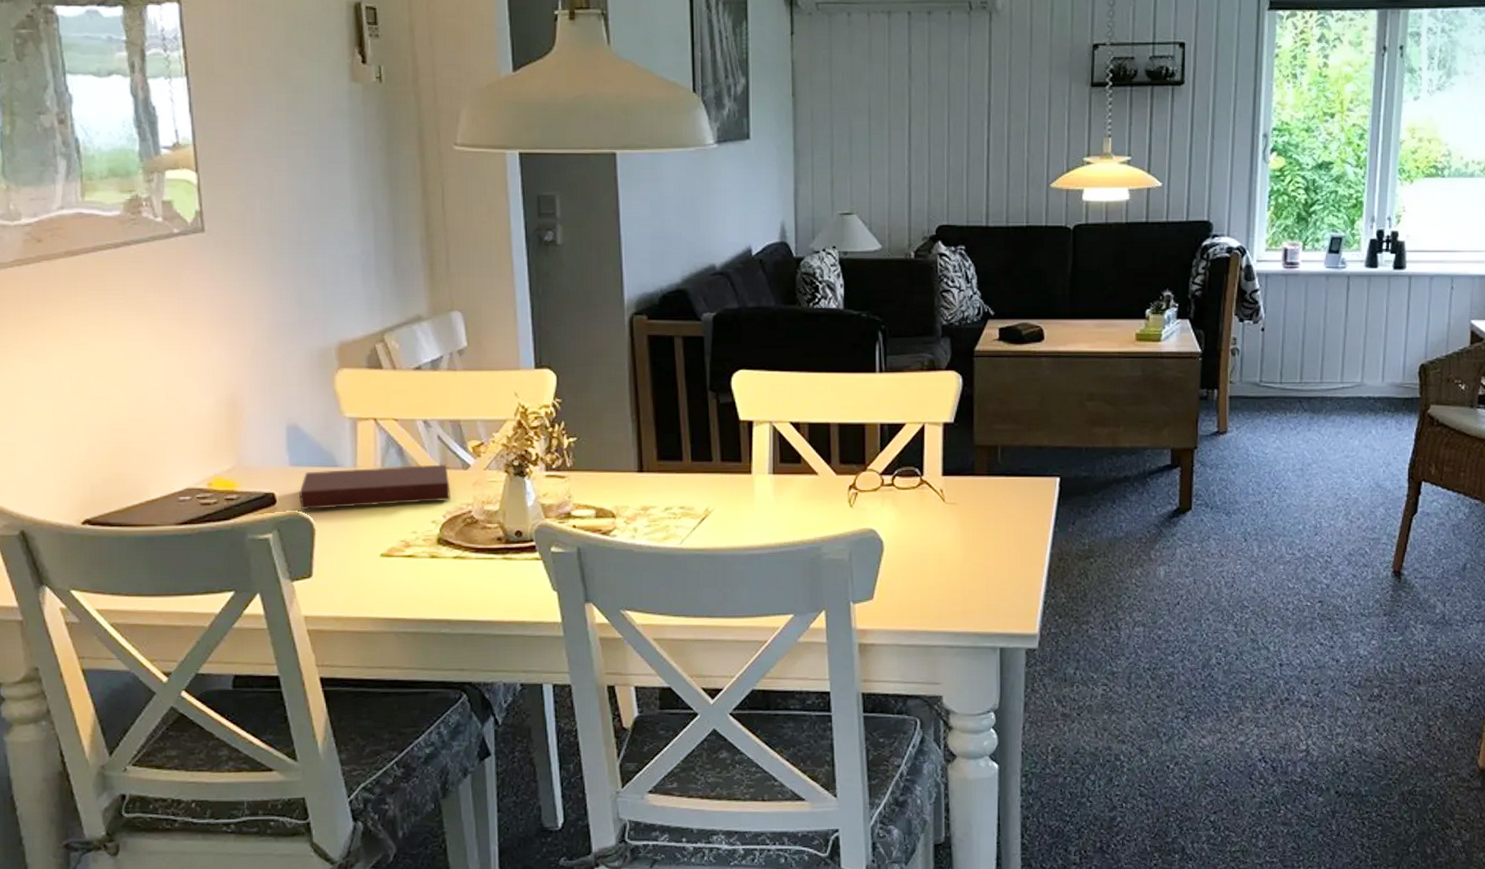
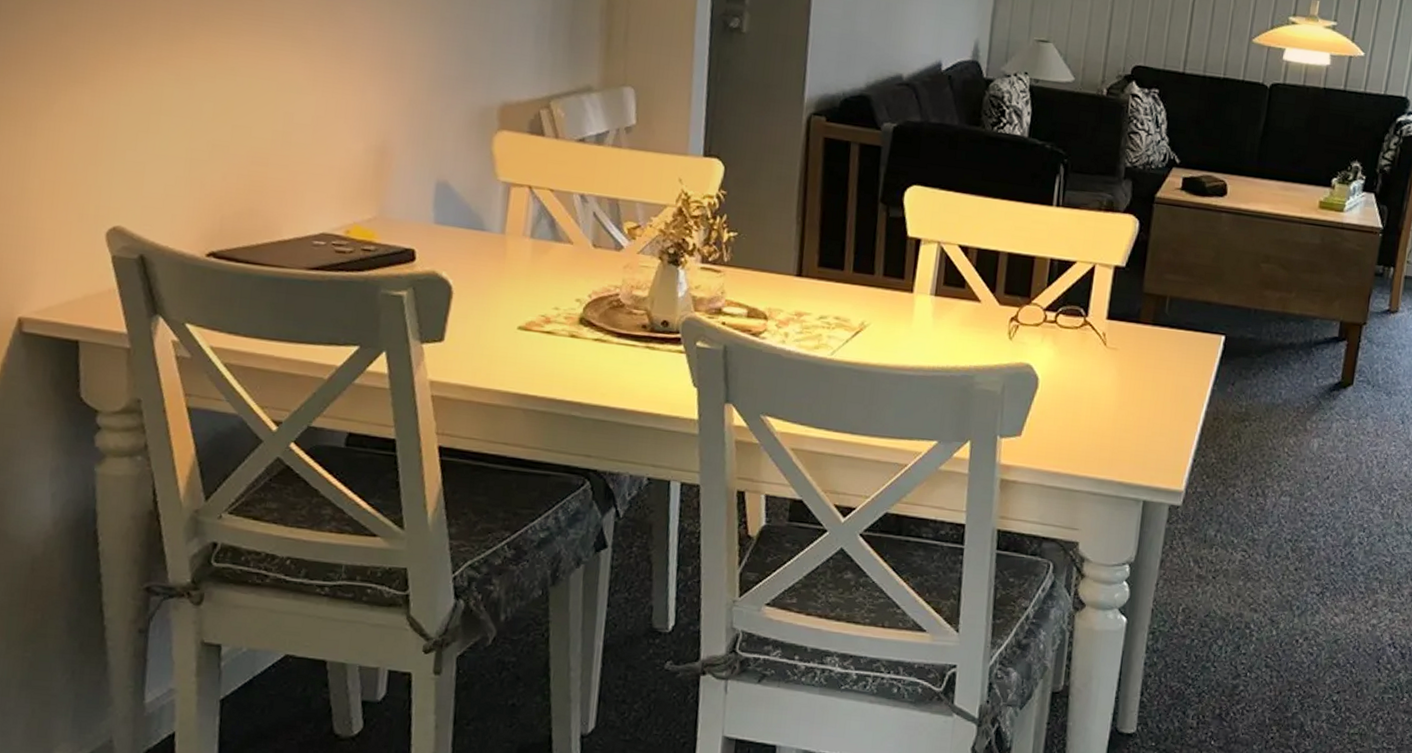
notebook: present [298,464,450,510] -> none [439,232,600,281]

